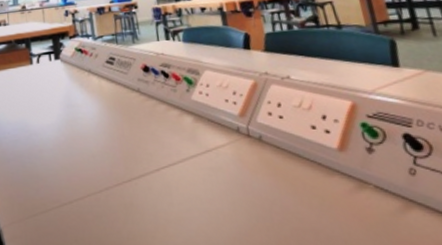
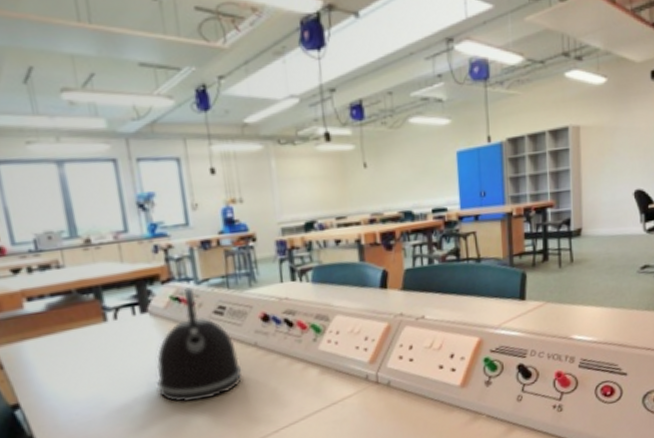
kettle: none [64,42,128,134] -> present [157,287,242,403]

